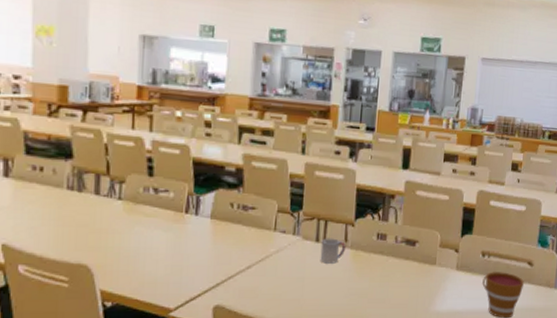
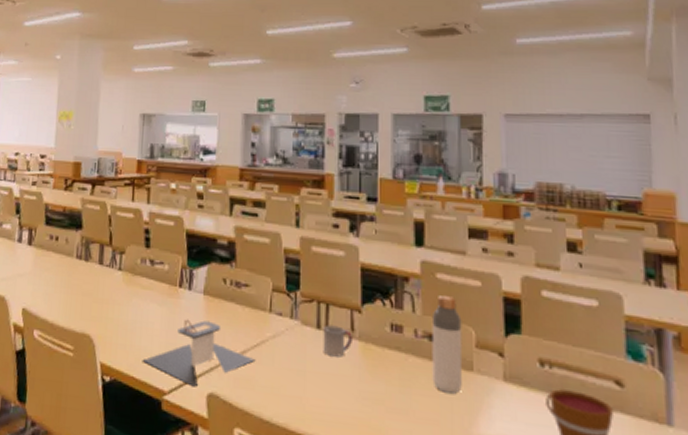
tray: none [146,242,260,302] -> present [142,319,256,387]
bottle: none [405,207,432,283] -> present [431,294,463,394]

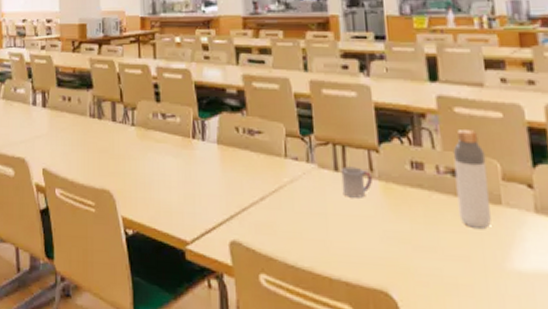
tray: present [142,319,256,387] -> none [162,169,275,236]

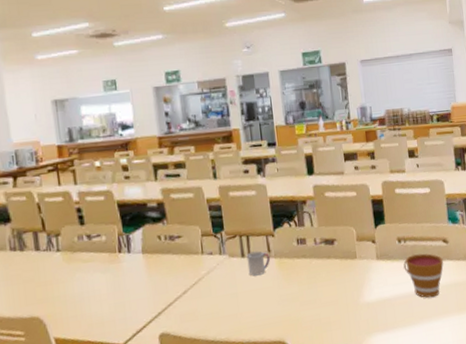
bottle: present [452,128,491,228] -> none [325,207,350,280]

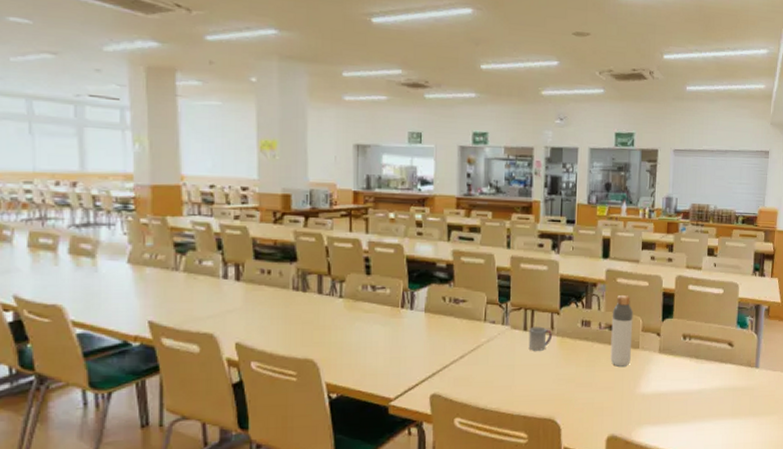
bottle: none [325,207,350,280] -> present [610,294,634,367]
cup: present [403,253,444,298] -> none [685,353,726,399]

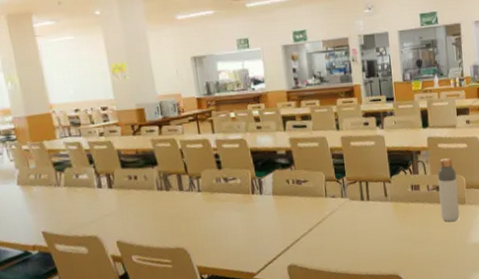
cup: present [528,326,553,351] -> none [365,195,387,218]

